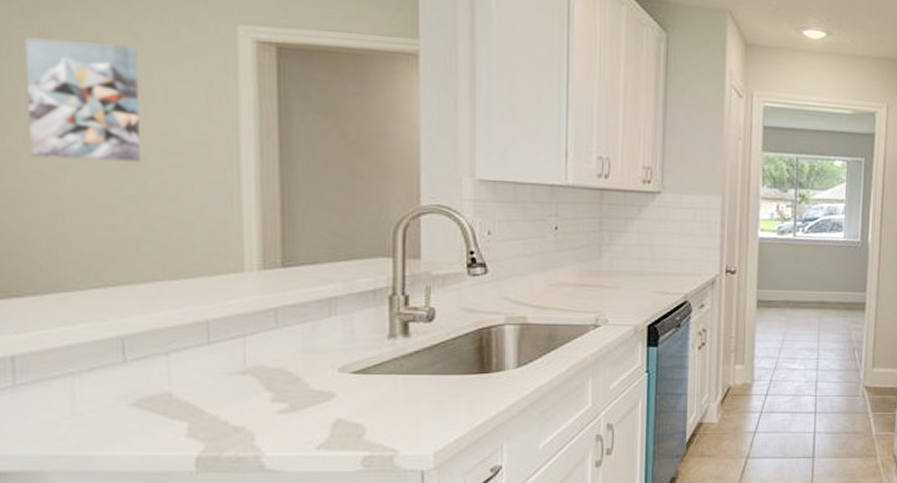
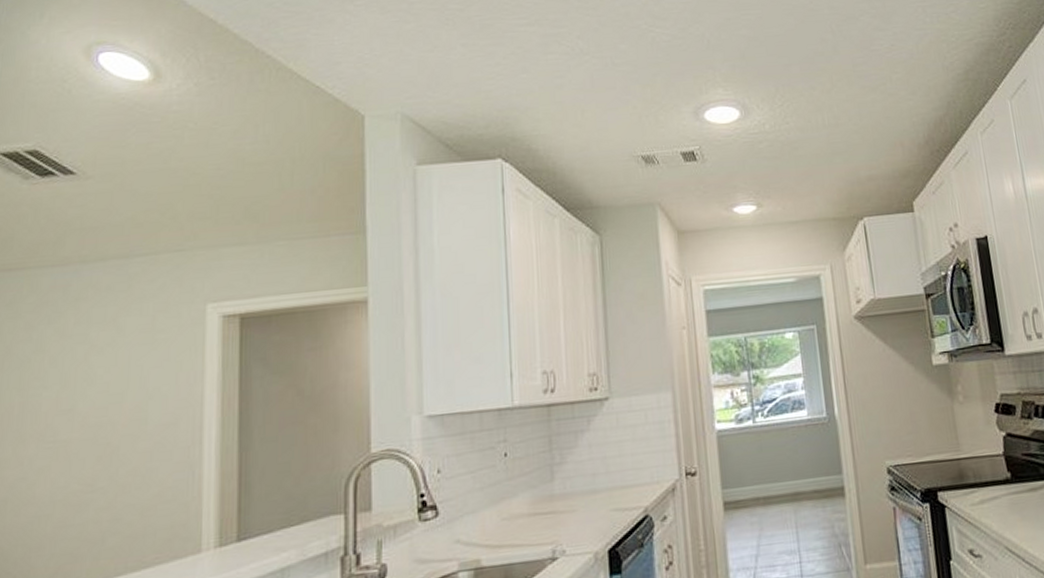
wall art: present [24,37,140,162] -> none [17,340,119,464]

